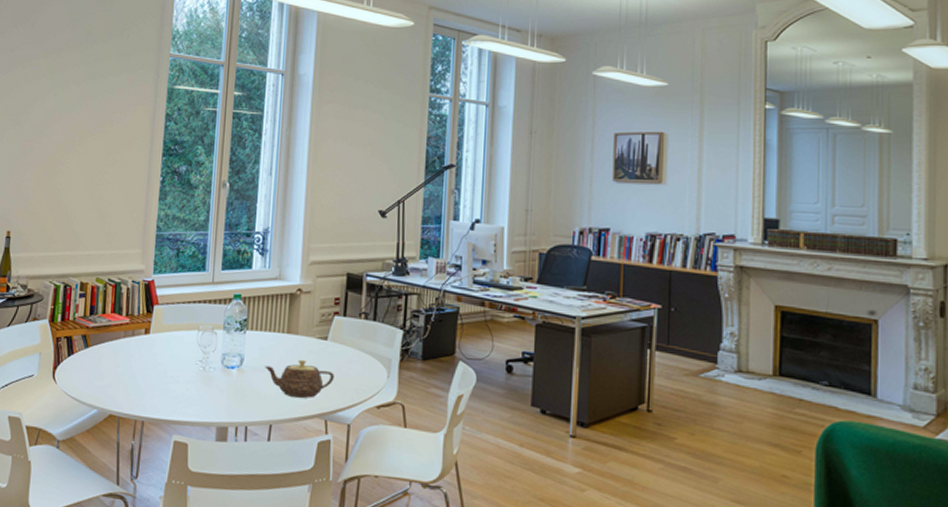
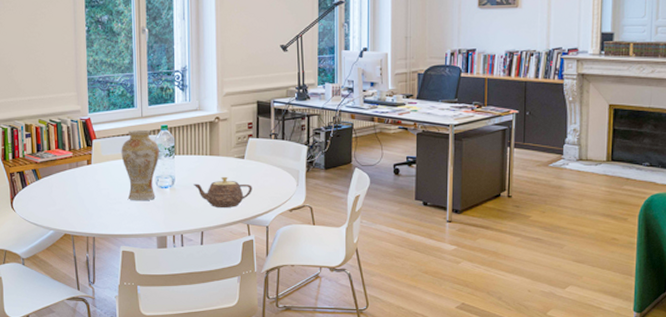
vase: none [184,296,229,383] -> present [121,129,159,201]

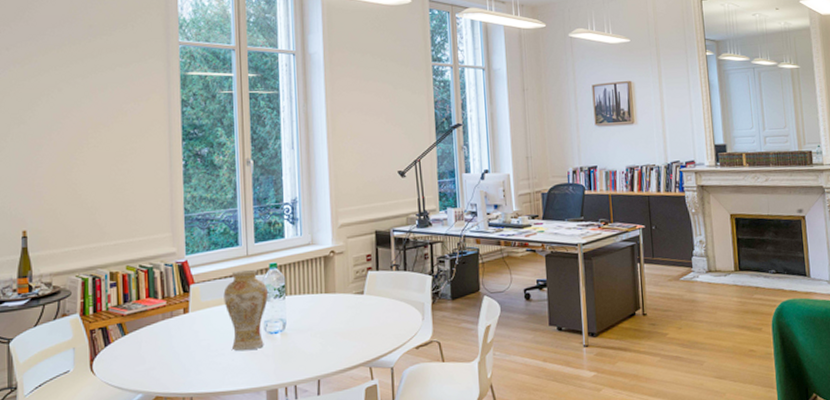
teapot: present [193,176,252,207] -> none [307,315,374,351]

